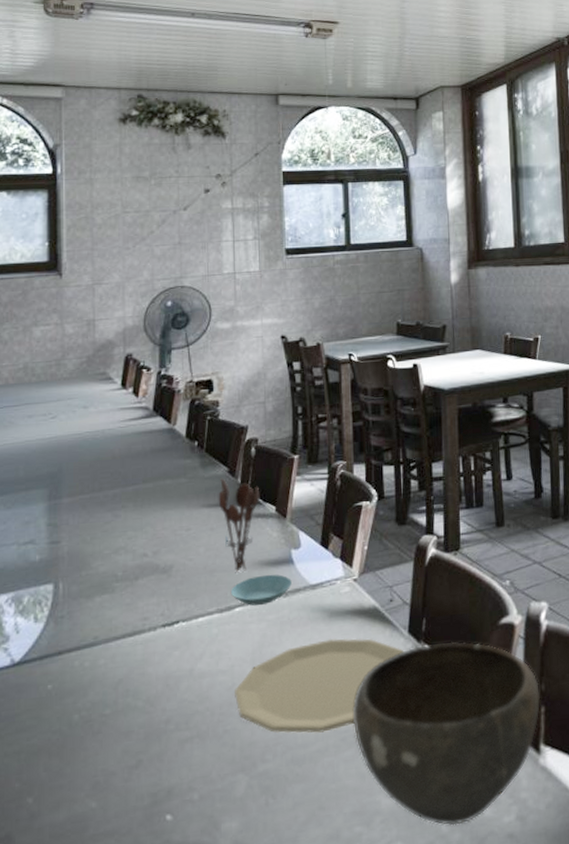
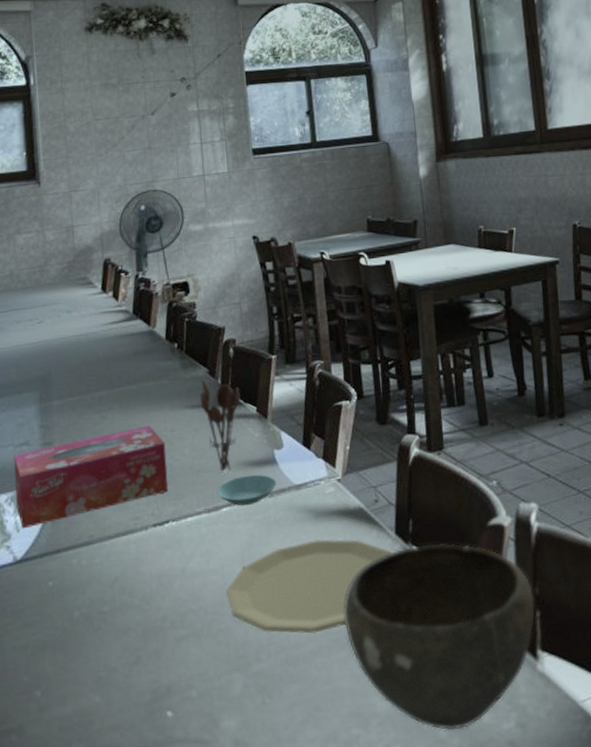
tissue box: none [17,524,181,630] -> present [14,425,169,529]

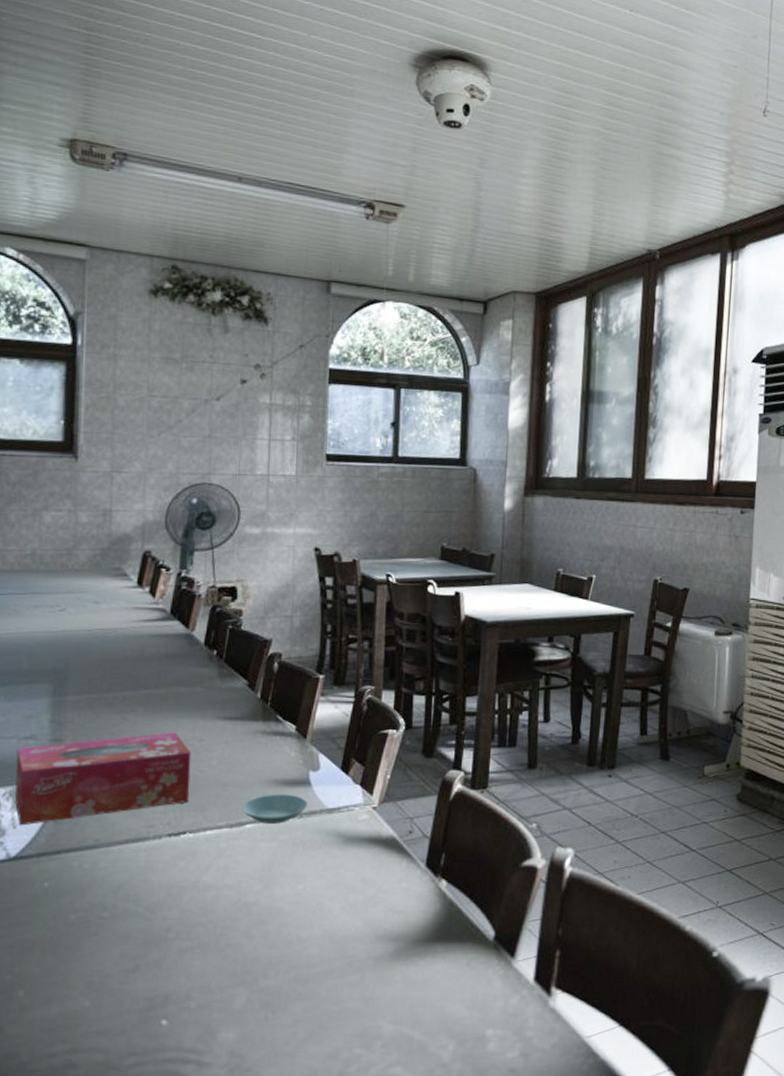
utensil holder: present [200,379,241,473] -> none [235,691,280,790]
plate: present [226,538,392,634] -> none [240,864,420,955]
bowl: present [344,543,536,731] -> none [360,879,557,1056]

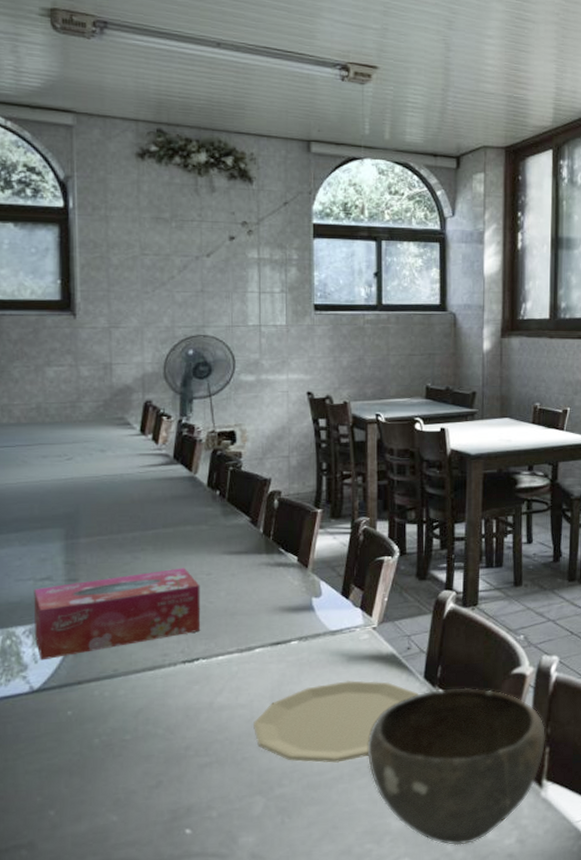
plate: none [240,864,420,955] -> present [253,680,419,763]
saucer: present [242,794,307,824] -> none [250,619,312,647]
bowl: none [360,879,557,1056] -> present [367,687,545,846]

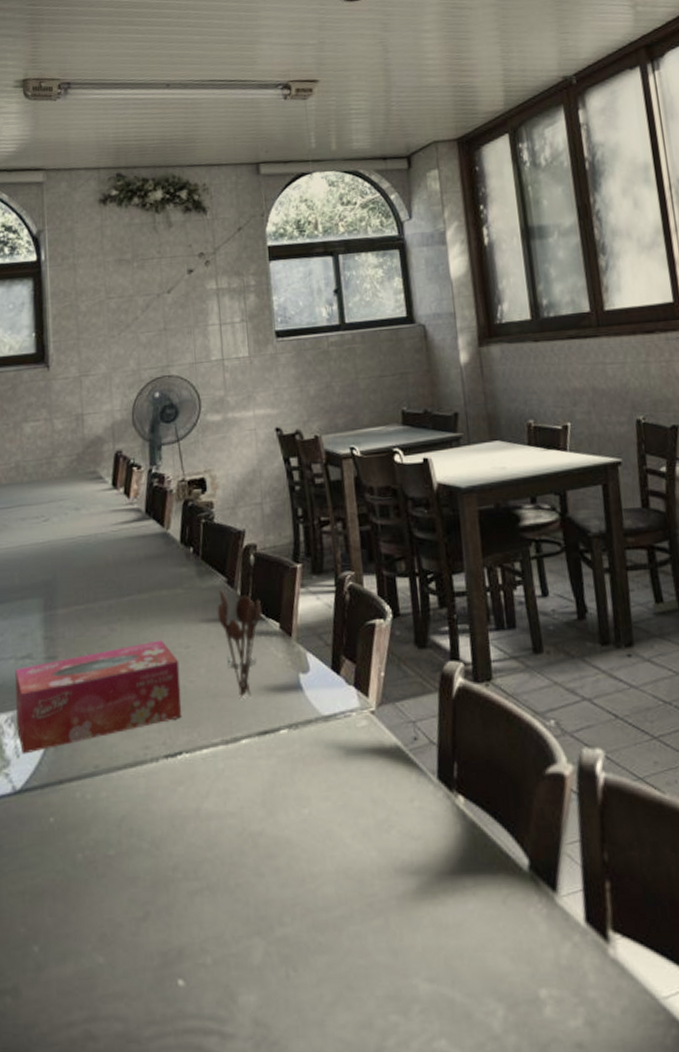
utensil holder: none [239,527,282,617] -> present [217,589,262,699]
plate: present [253,680,419,763] -> none [245,781,435,895]
bowl: present [367,687,545,846] -> none [379,792,605,1025]

